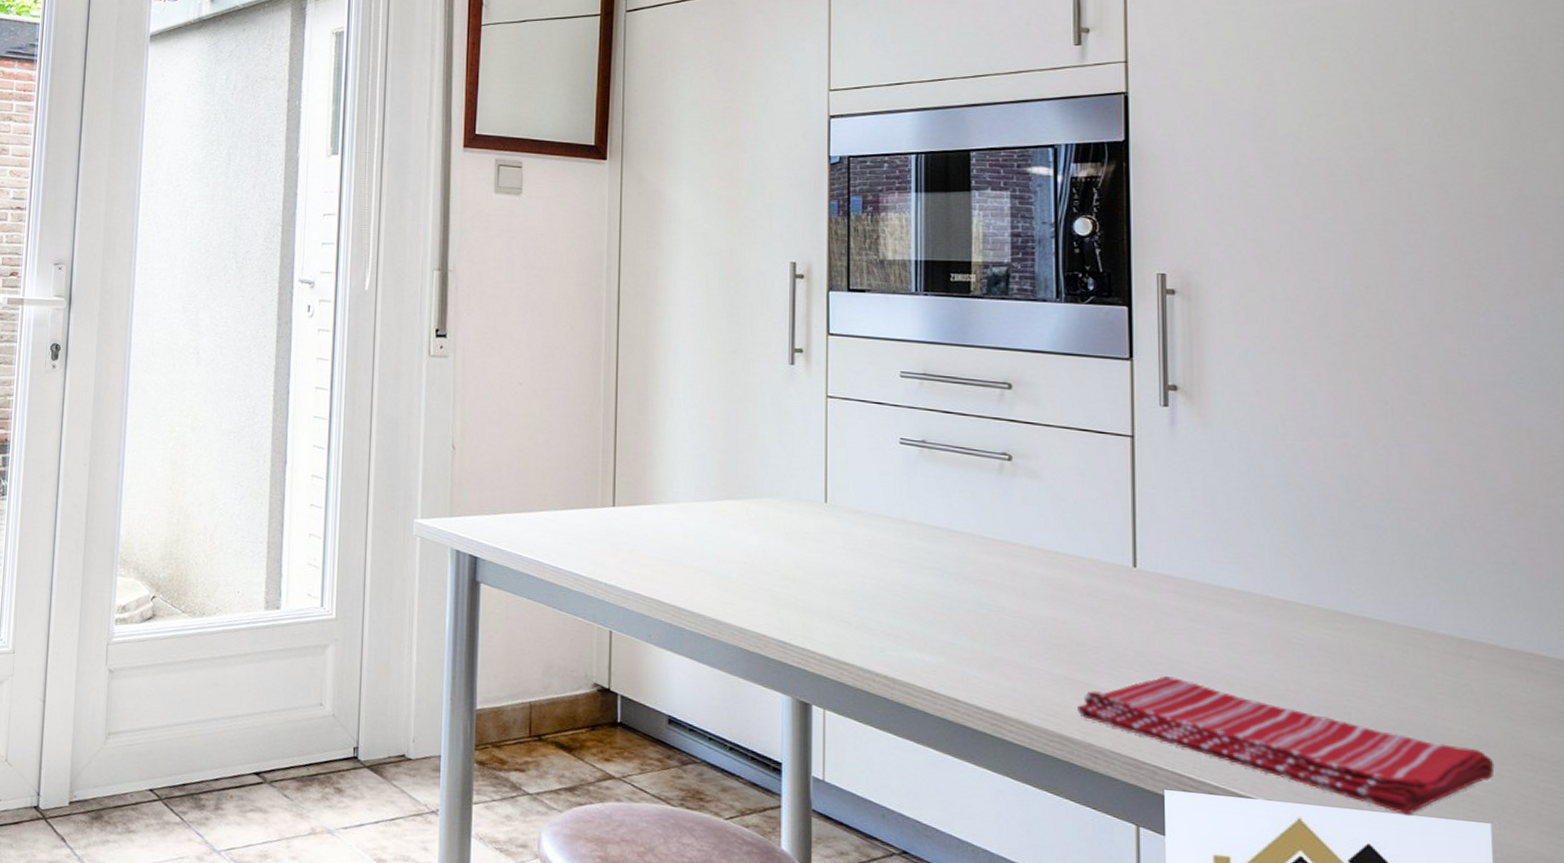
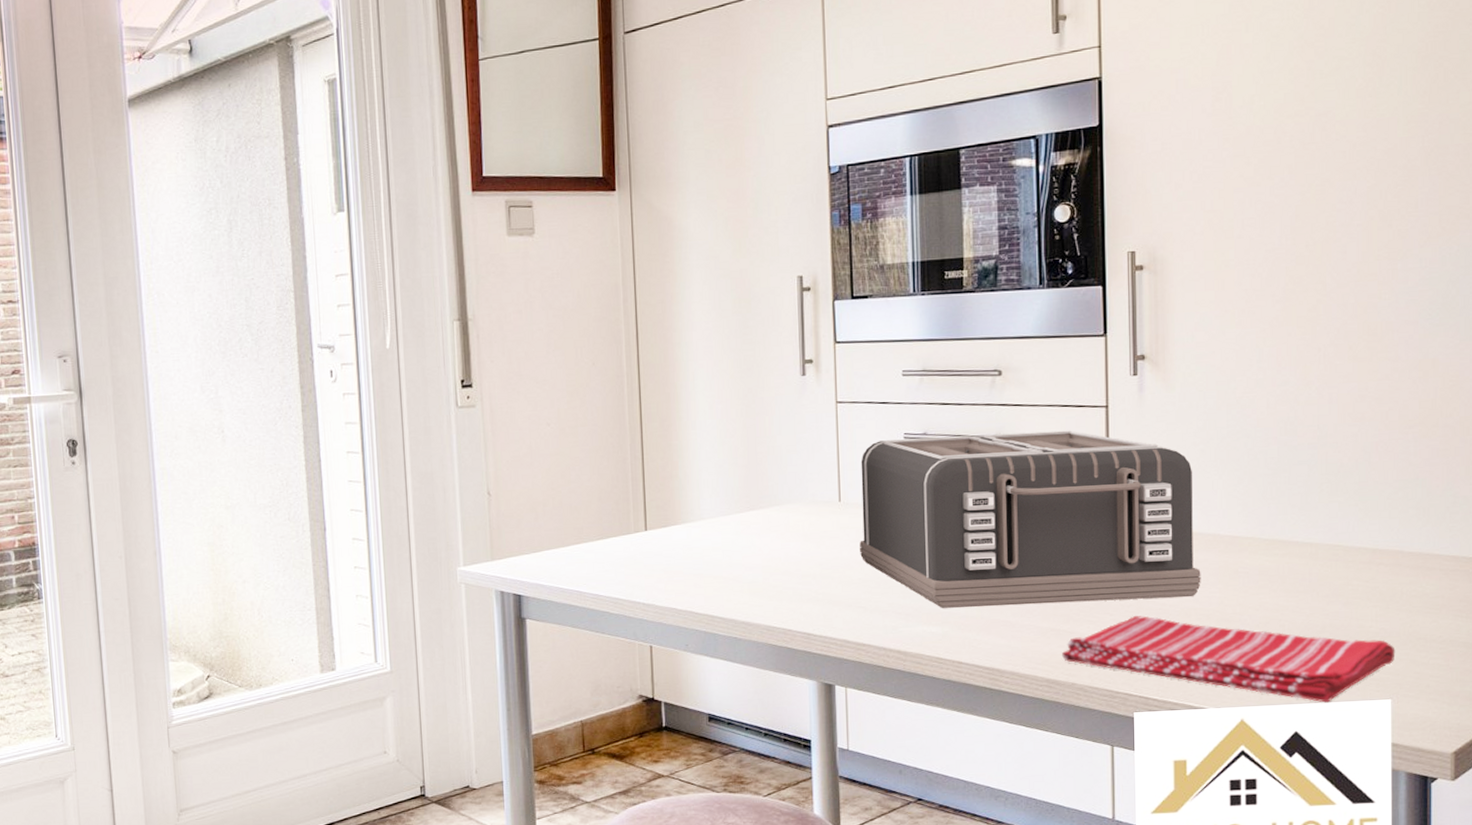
toaster: none [846,443,1246,663] -> present [860,430,1201,608]

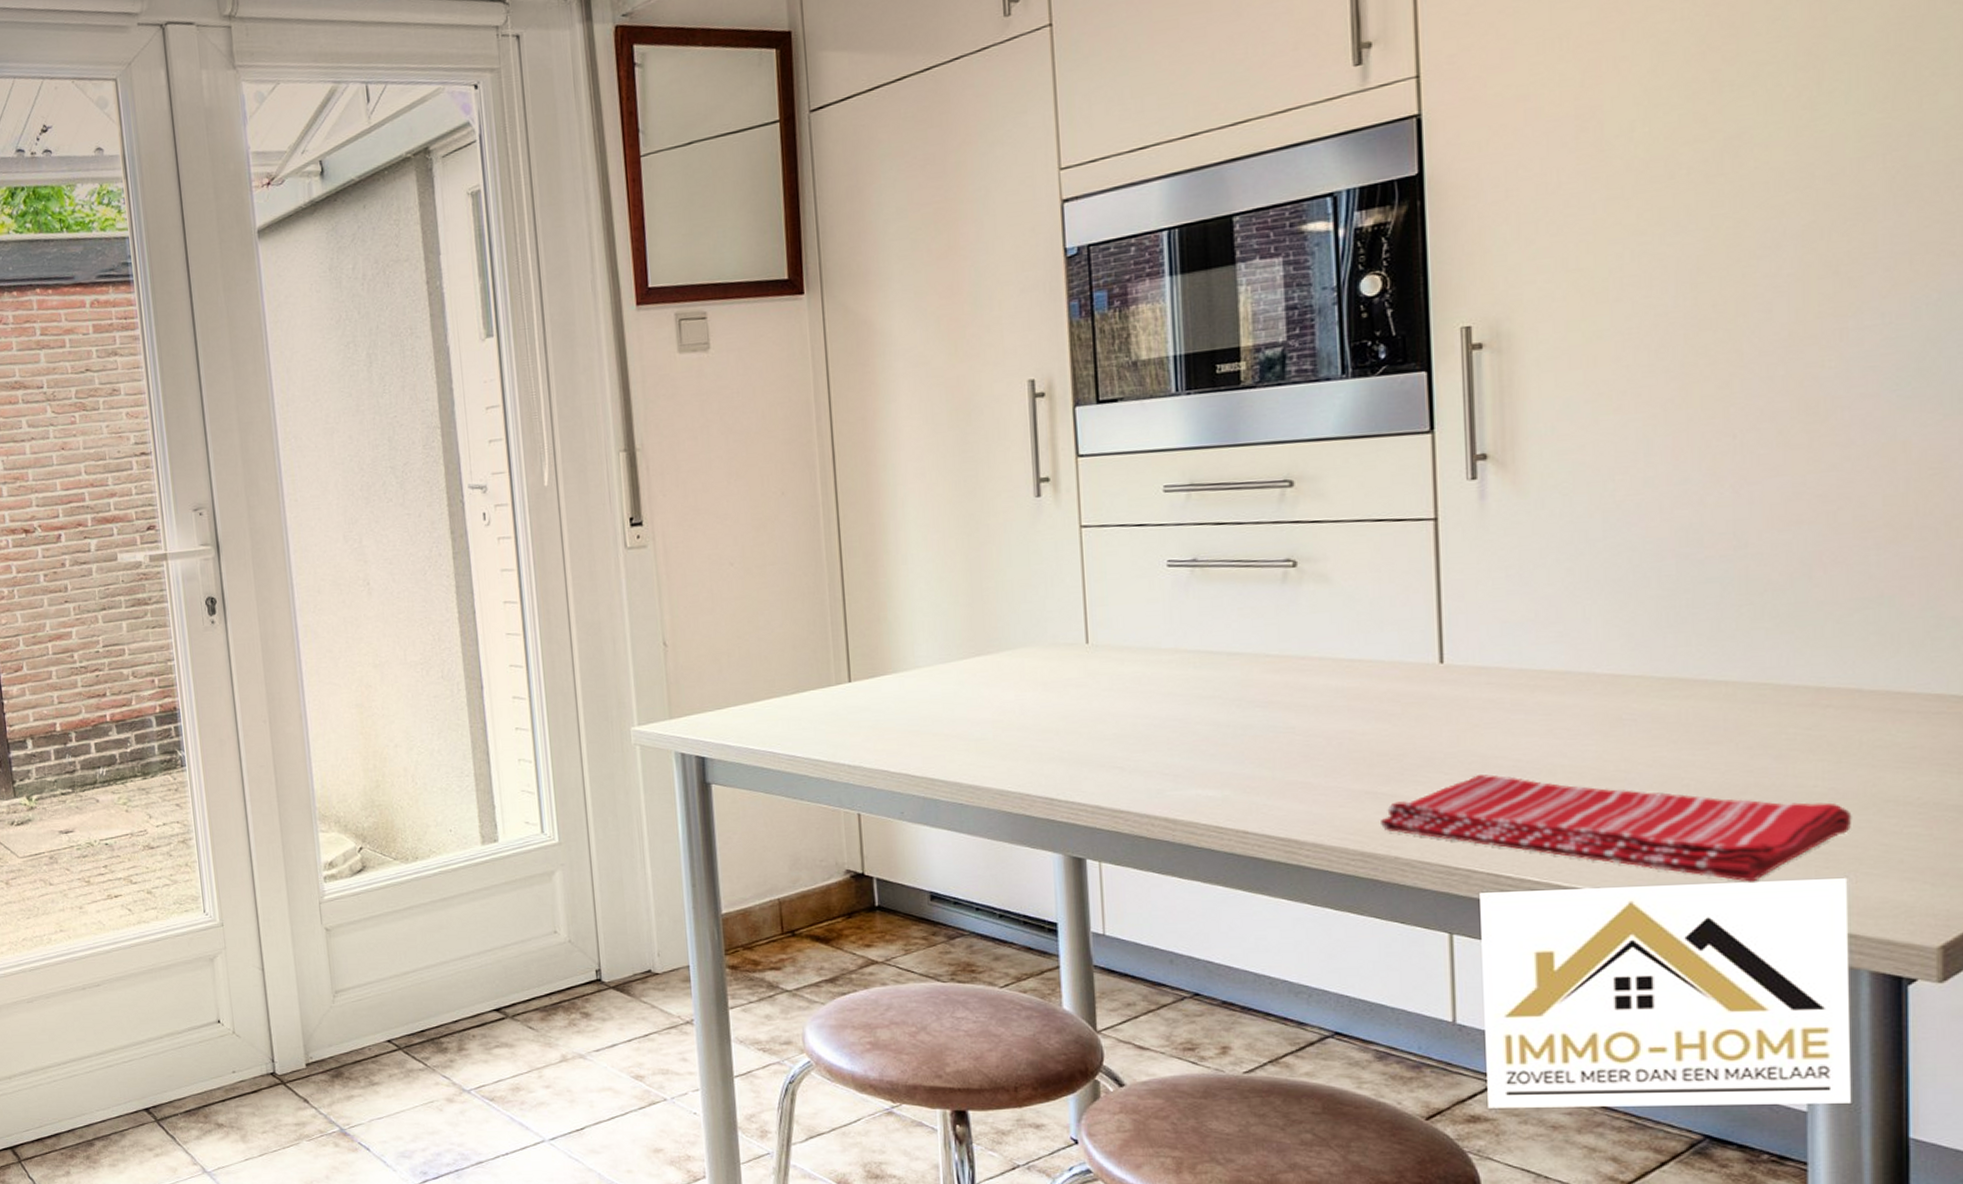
toaster: present [860,430,1201,608] -> none [1113,549,1570,768]

